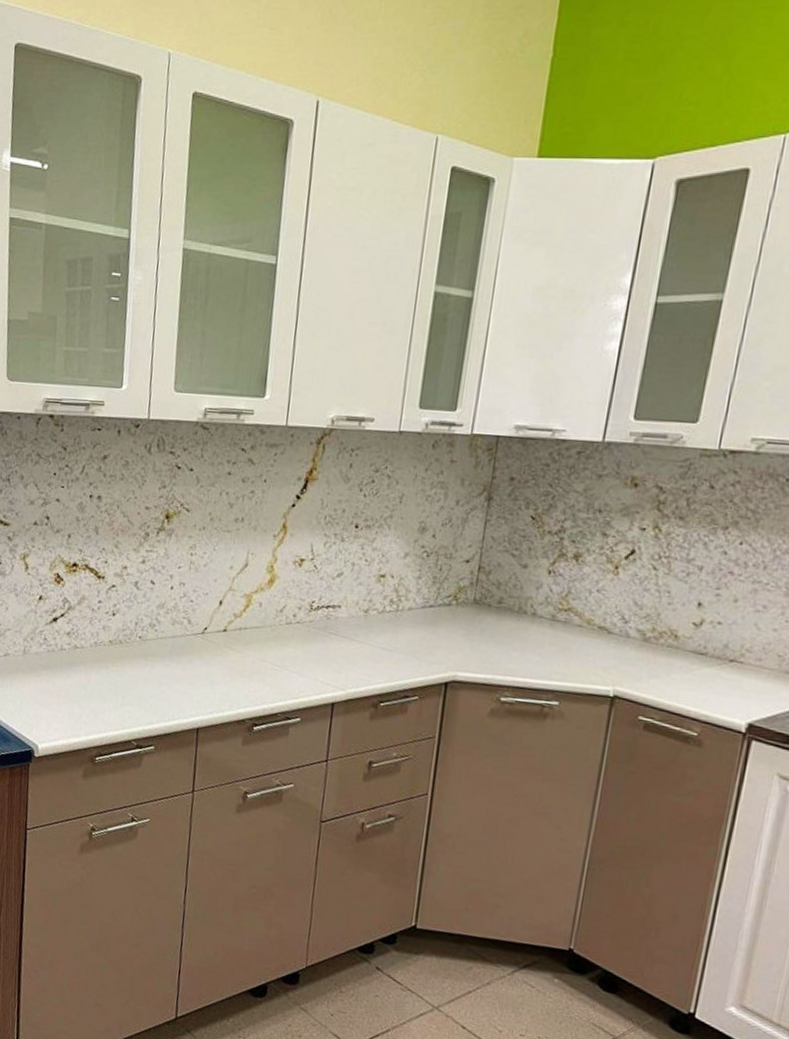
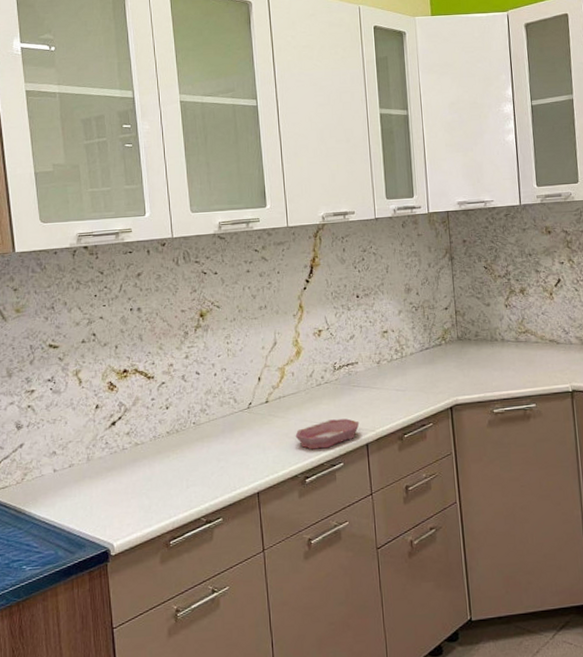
bowl: none [250,665,329,698] -> present [295,418,360,450]

